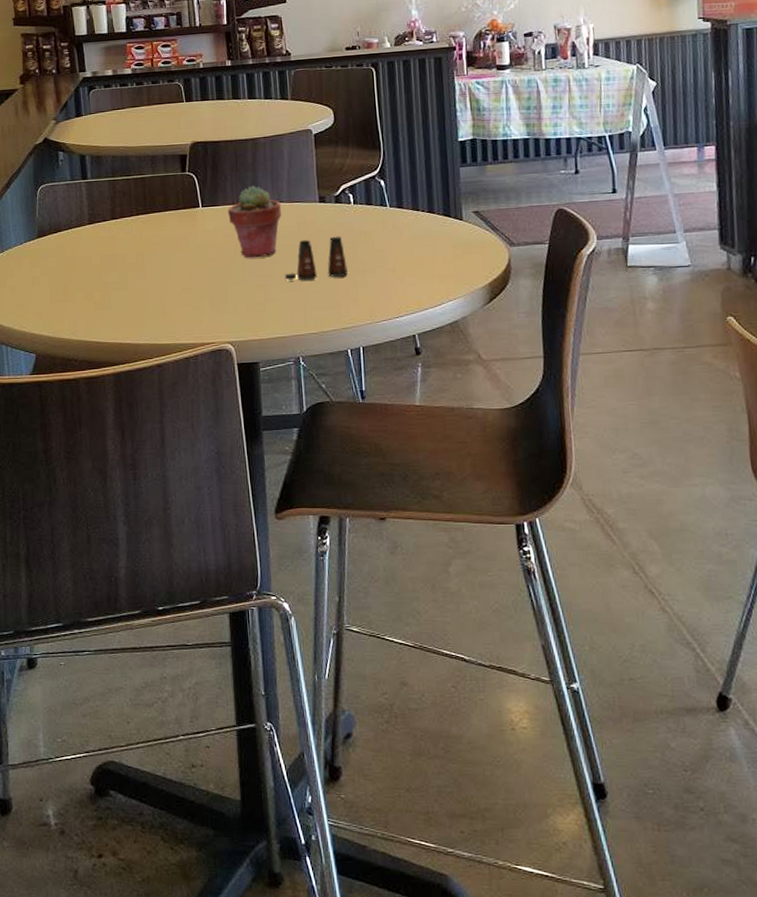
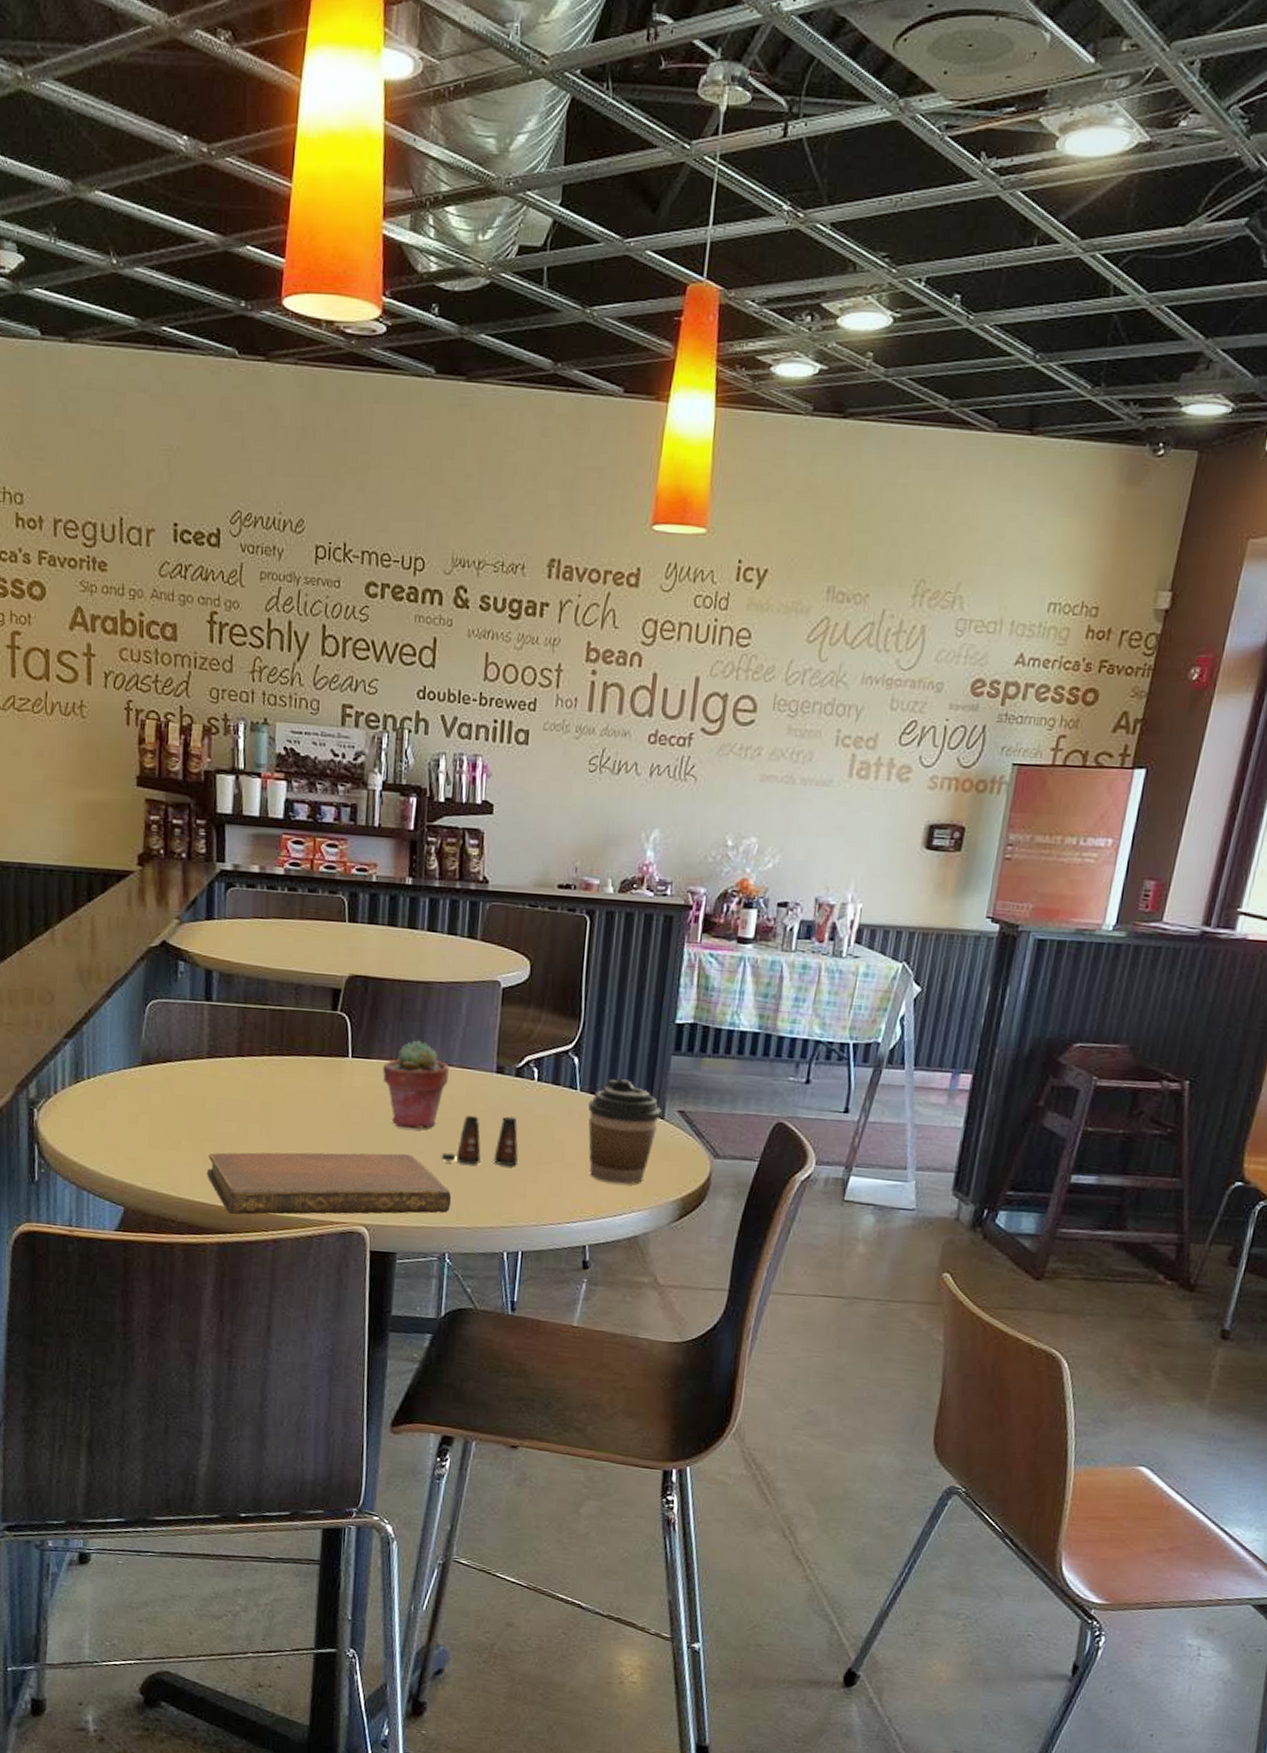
notebook: none [98,278,299,349] -> present [206,1152,452,1215]
coffee cup: none [398,192,460,279] -> present [588,1079,662,1185]

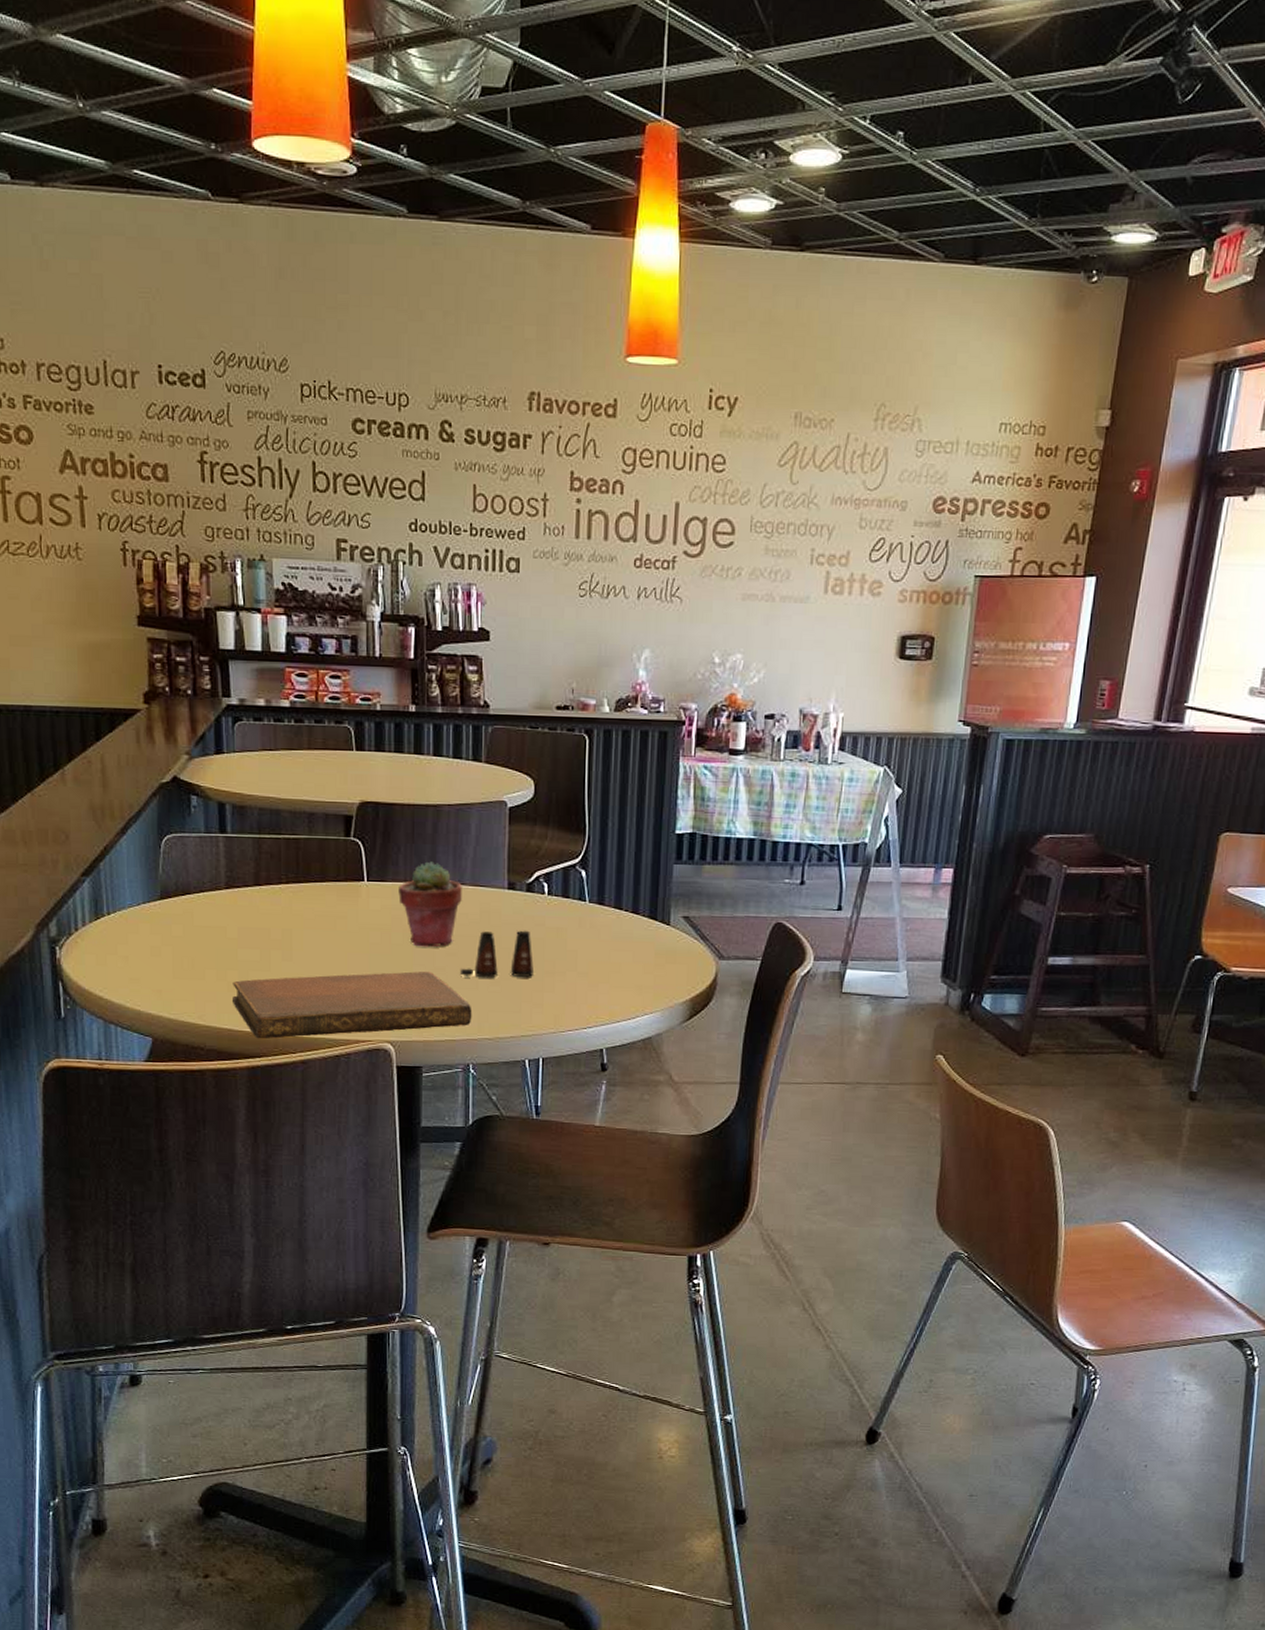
coffee cup: present [588,1079,662,1185] -> none [598,889,667,989]

